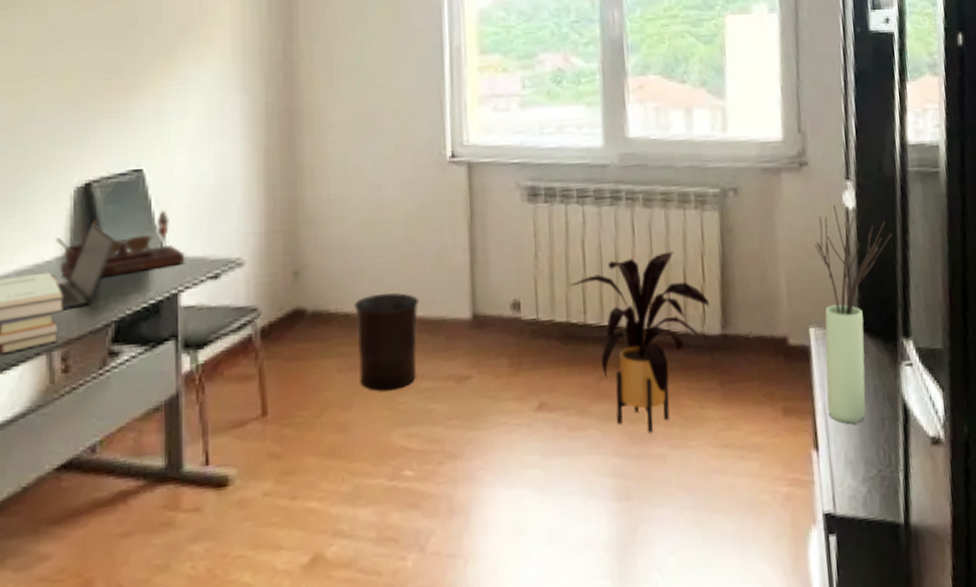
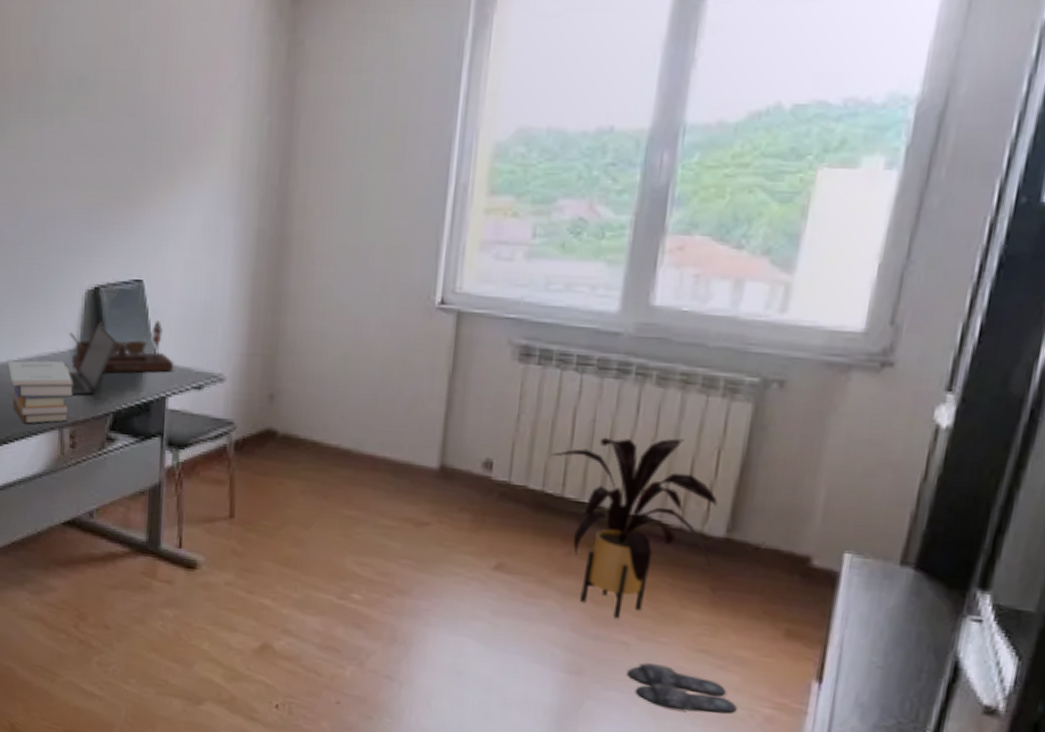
waste bin: present [354,293,419,391] -> none [320,428,387,520]
slippers: none [669,468,762,511] -> present [627,663,737,713]
vase: present [814,205,892,424] -> none [845,419,999,667]

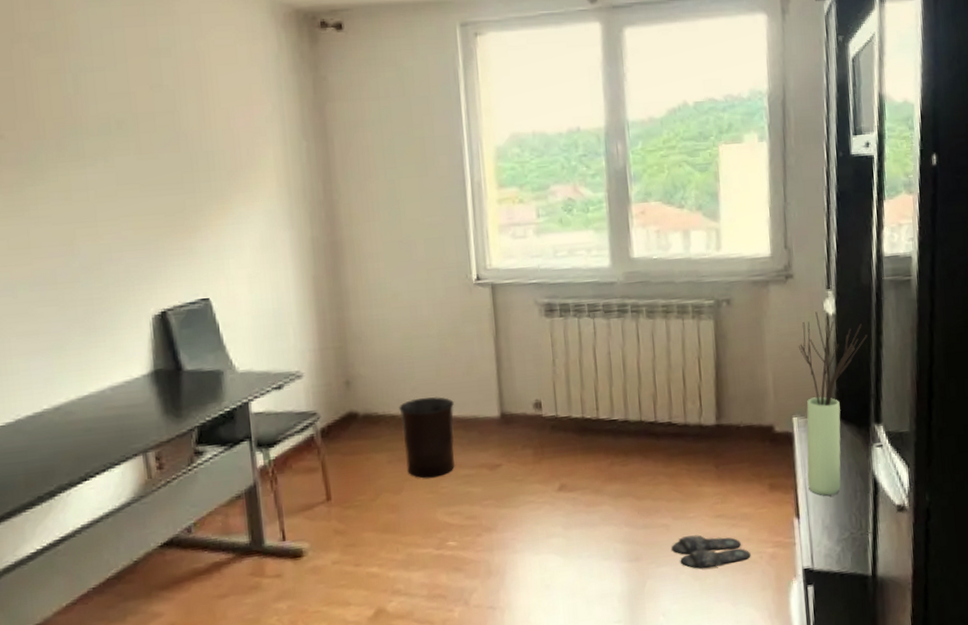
books: present [7,360,74,424] -> none [77,387,155,456]
laptop: present [68,324,117,395] -> none [145,345,192,418]
desk organizer: present [69,320,173,374] -> none [140,333,251,393]
waste bin: none [320,428,387,520] -> present [399,397,456,478]
house plant: present [551,437,718,619] -> none [583,355,711,508]
vase: none [845,419,999,667] -> present [798,311,867,496]

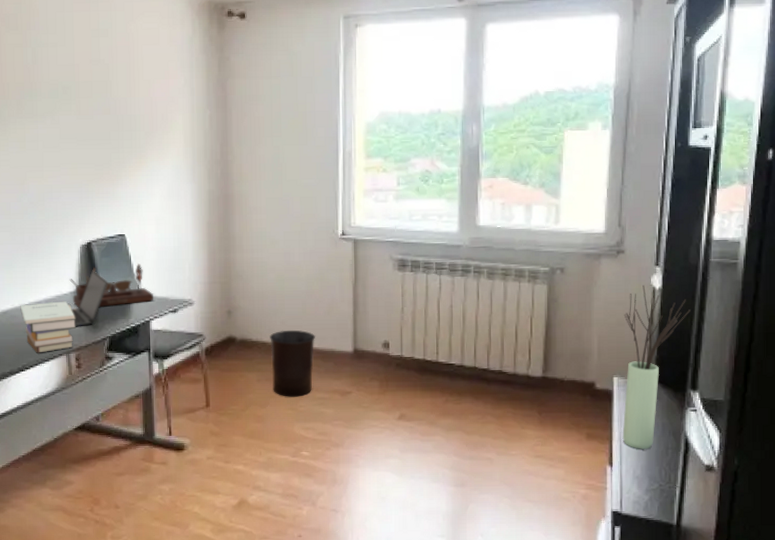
books: none [77,387,155,456] -> present [20,301,77,353]
desk organizer: none [140,333,251,393] -> present [69,264,153,308]
laptop: none [145,345,192,418] -> present [71,270,108,326]
slippers: present [672,535,751,569] -> none [494,470,565,500]

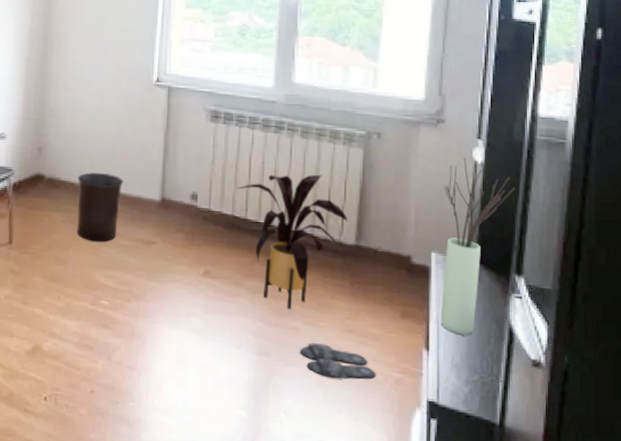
house plant: none [426,313,536,443] -> present [236,174,348,310]
slippers: none [494,470,565,500] -> present [300,343,376,379]

